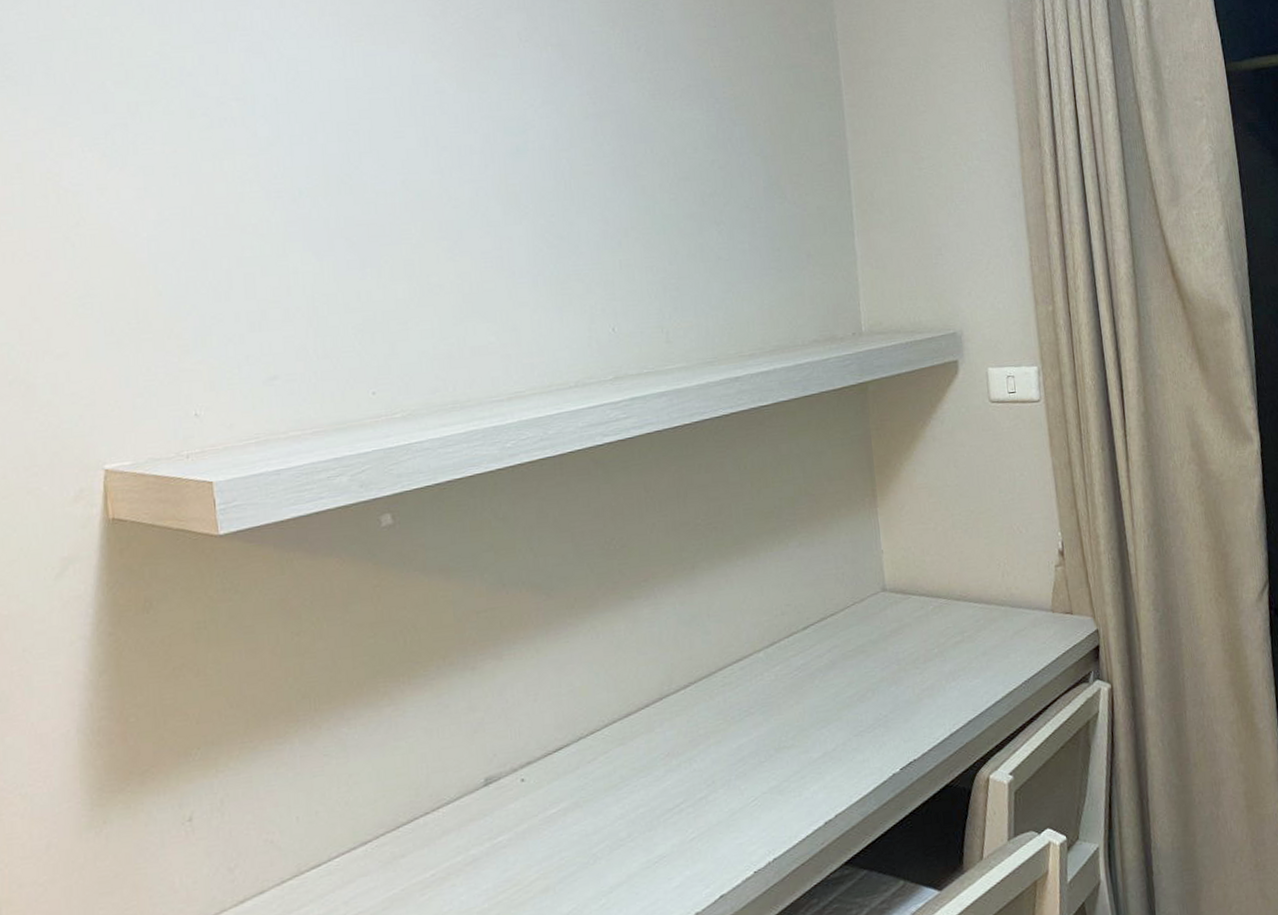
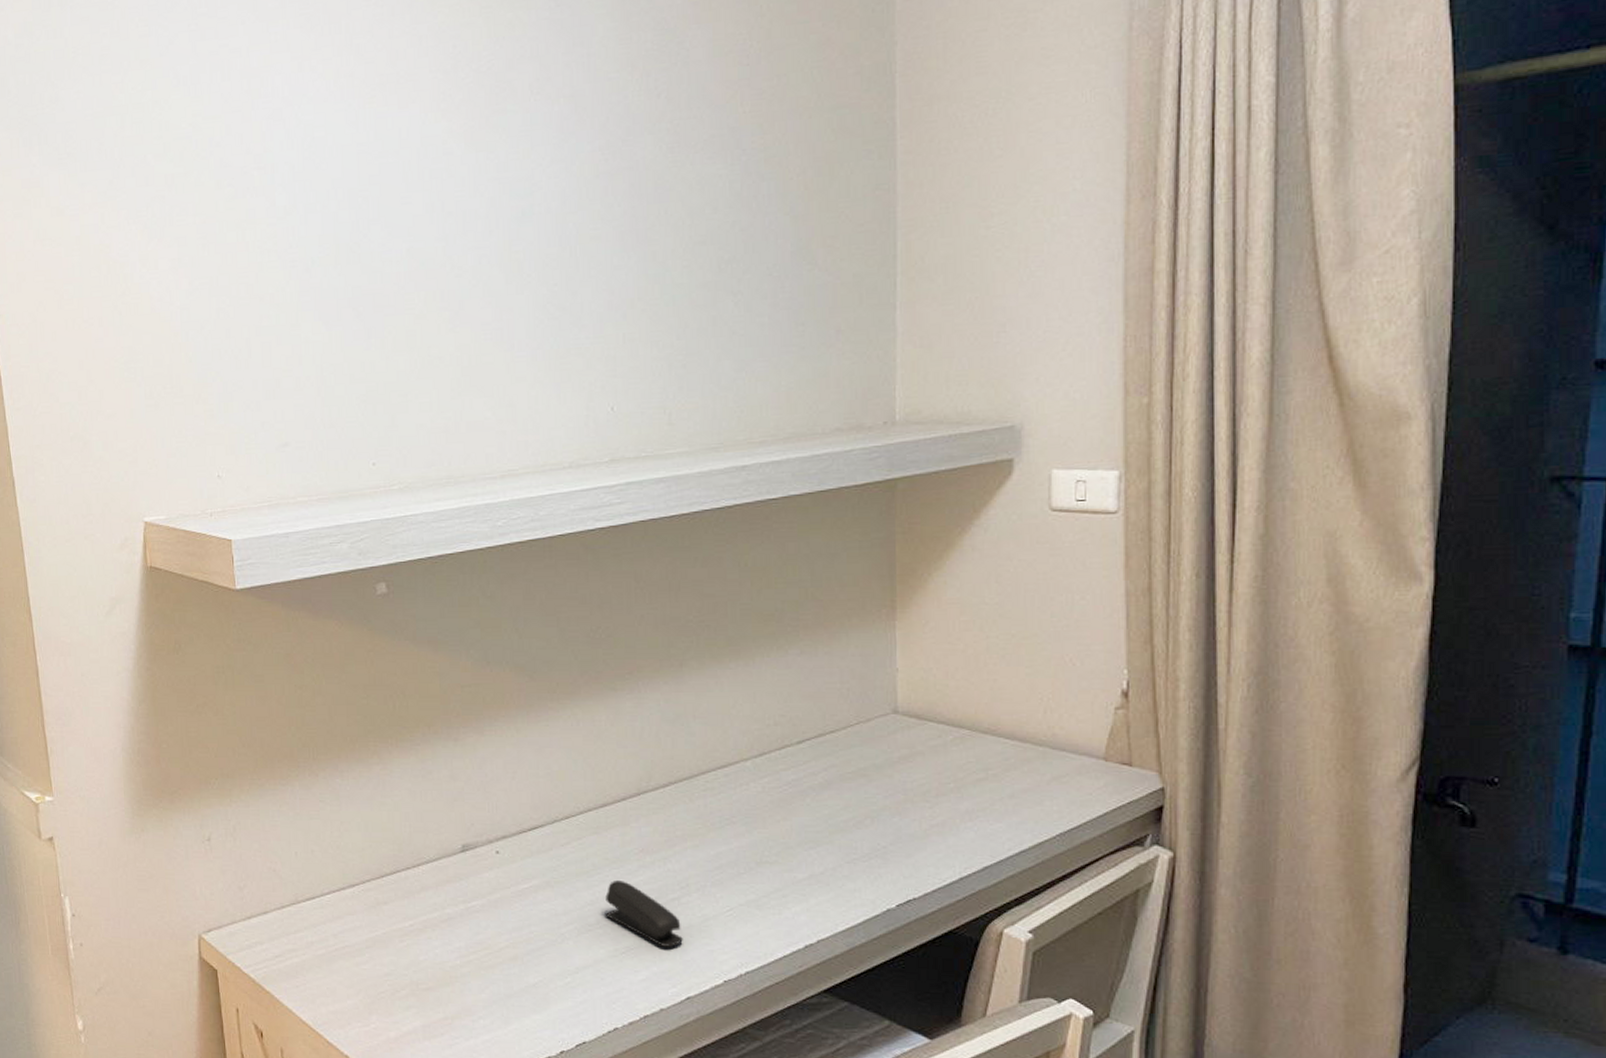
stapler: none [635,788,713,849] -> present [605,880,683,947]

